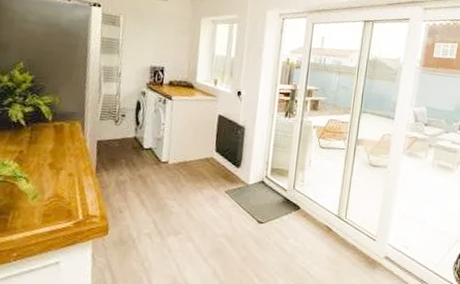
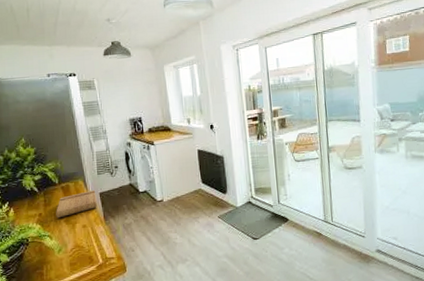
cutting board: none [39,135,94,161] -> present [56,190,97,219]

